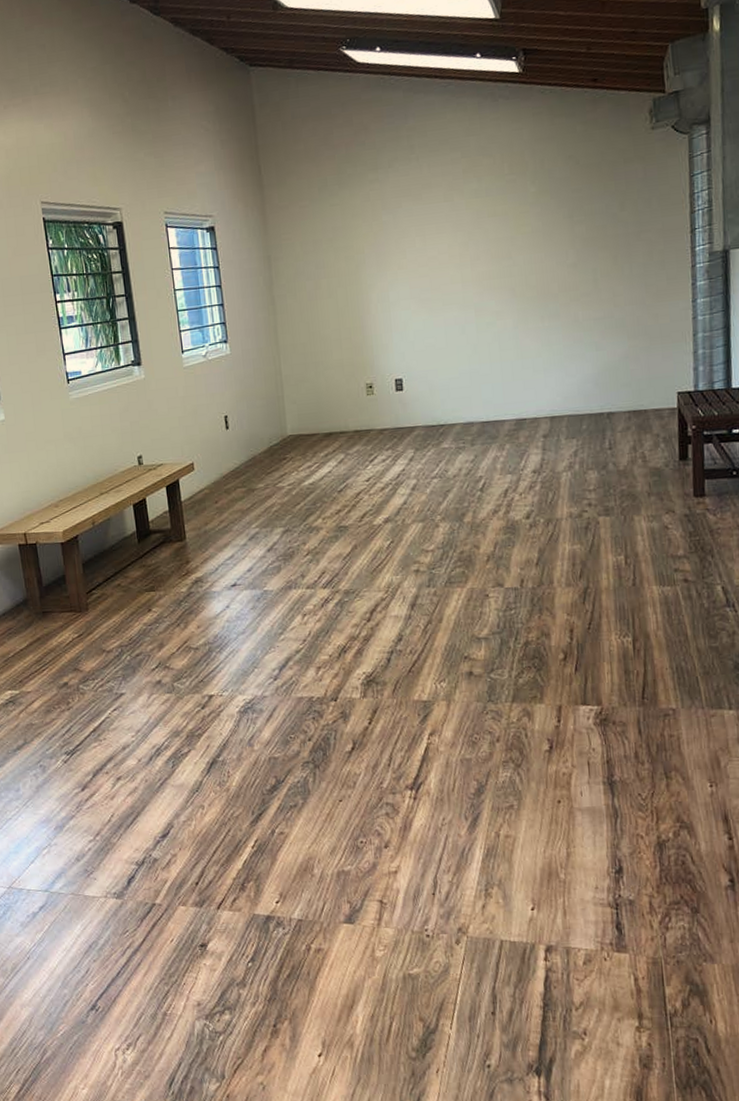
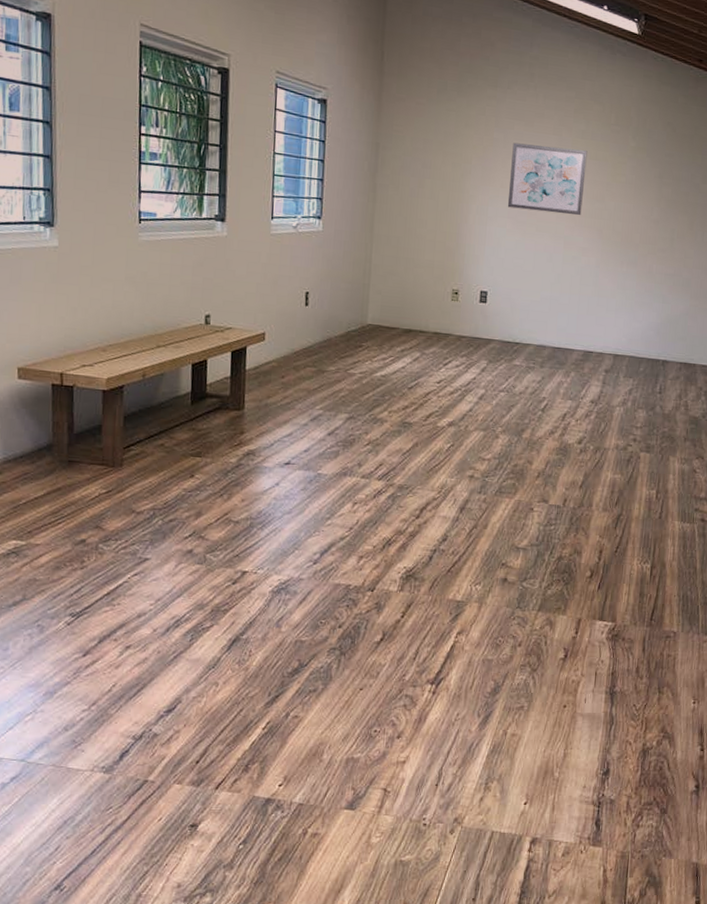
wall art: none [403,209,489,288] -> present [507,142,588,216]

